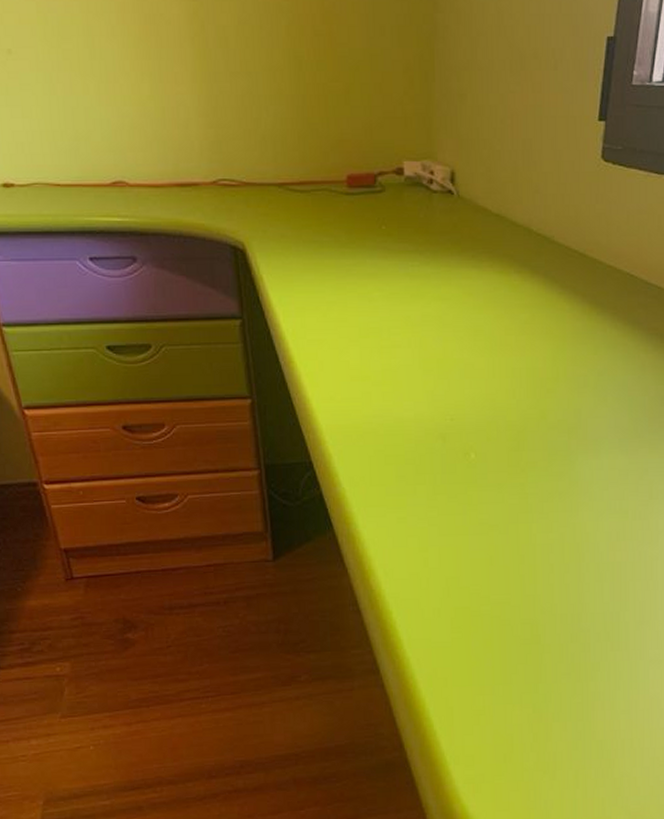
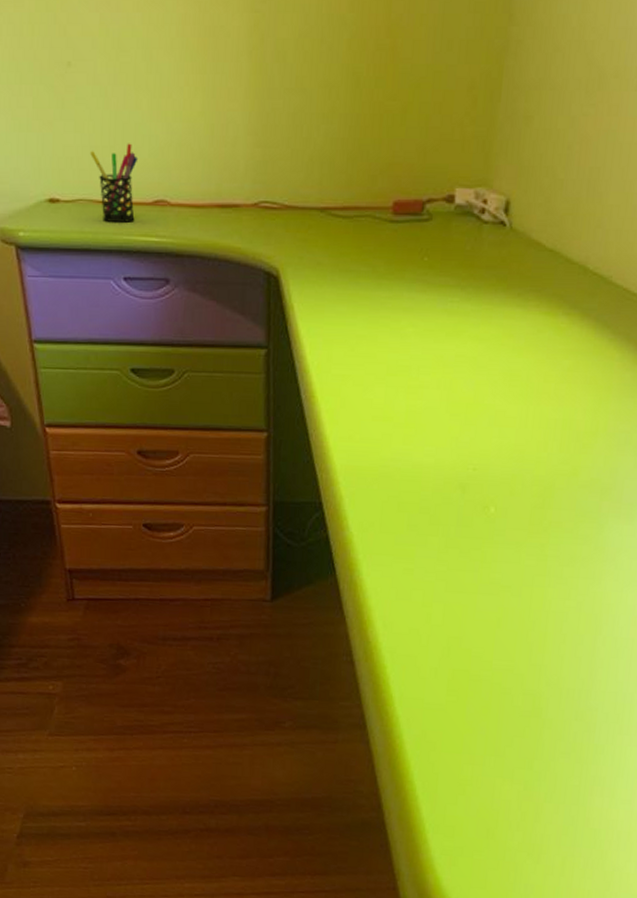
pen holder: none [40,127,94,204] -> present [89,143,139,223]

